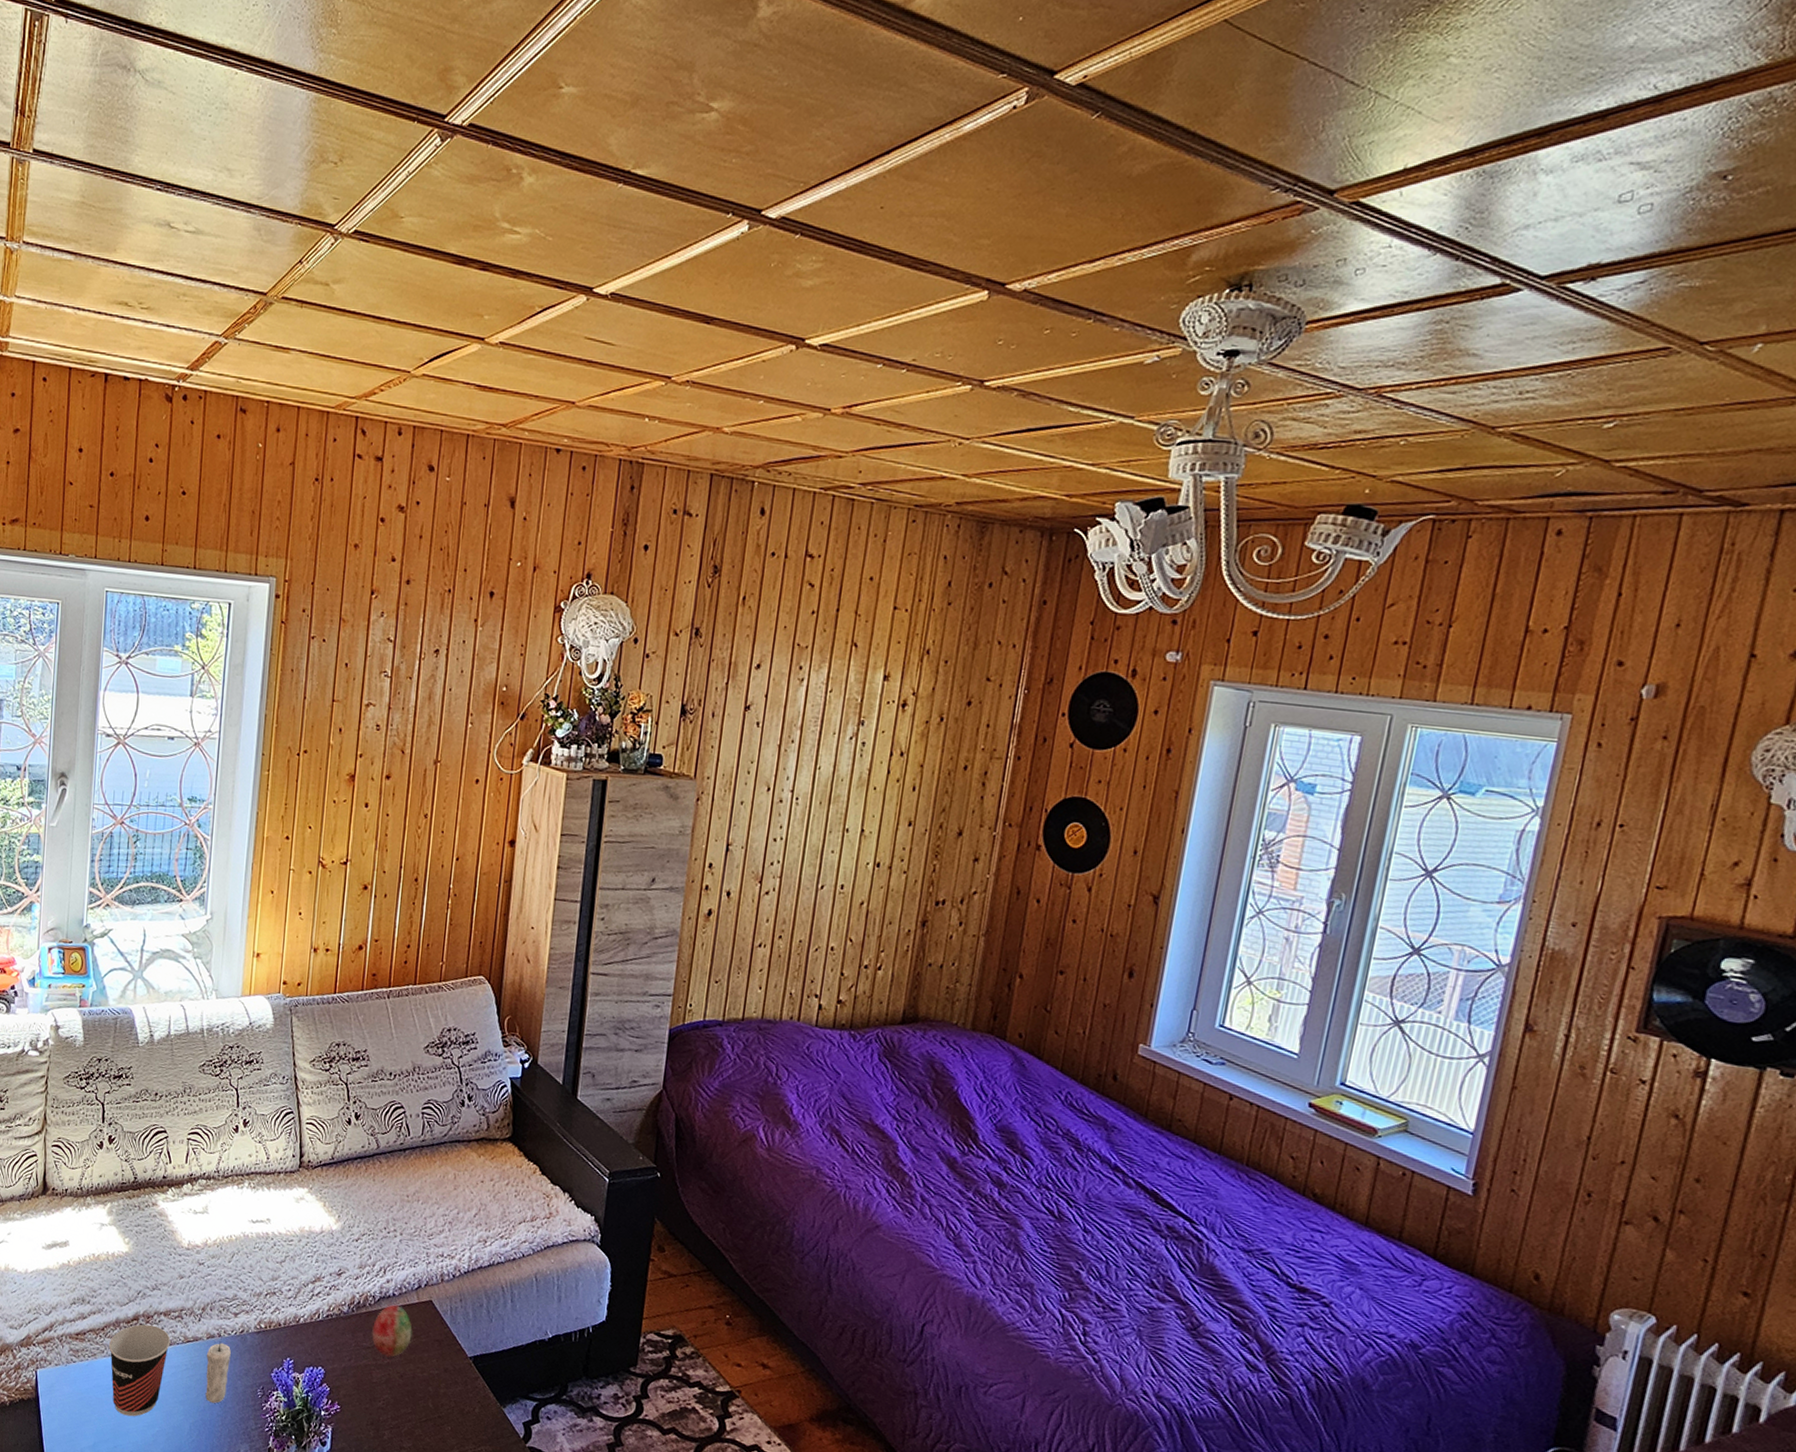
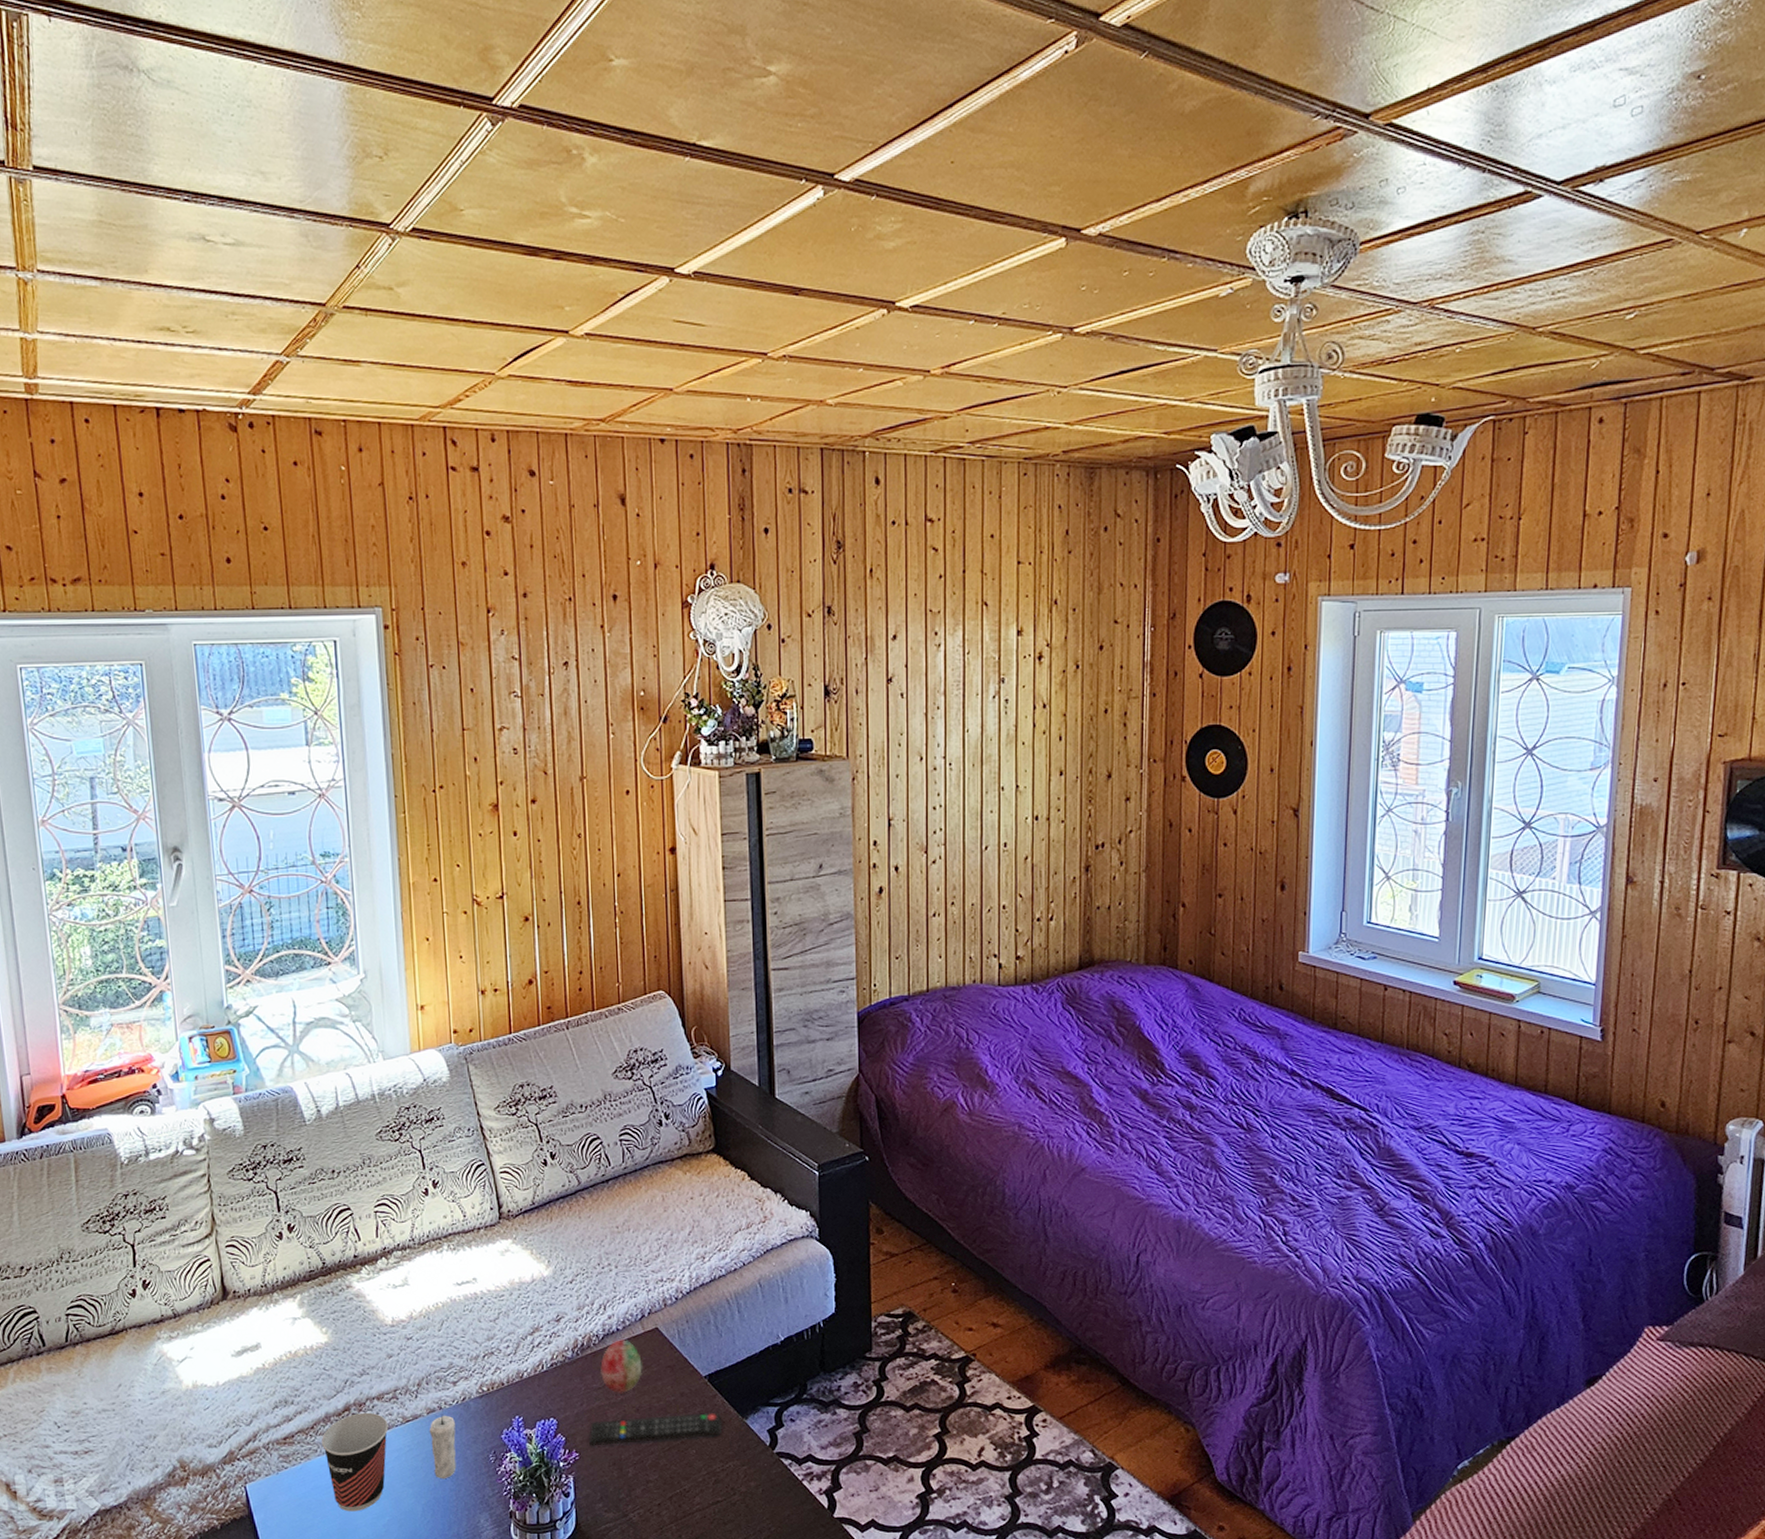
remote control: none [351,1379,481,1418] -> present [589,1412,723,1446]

